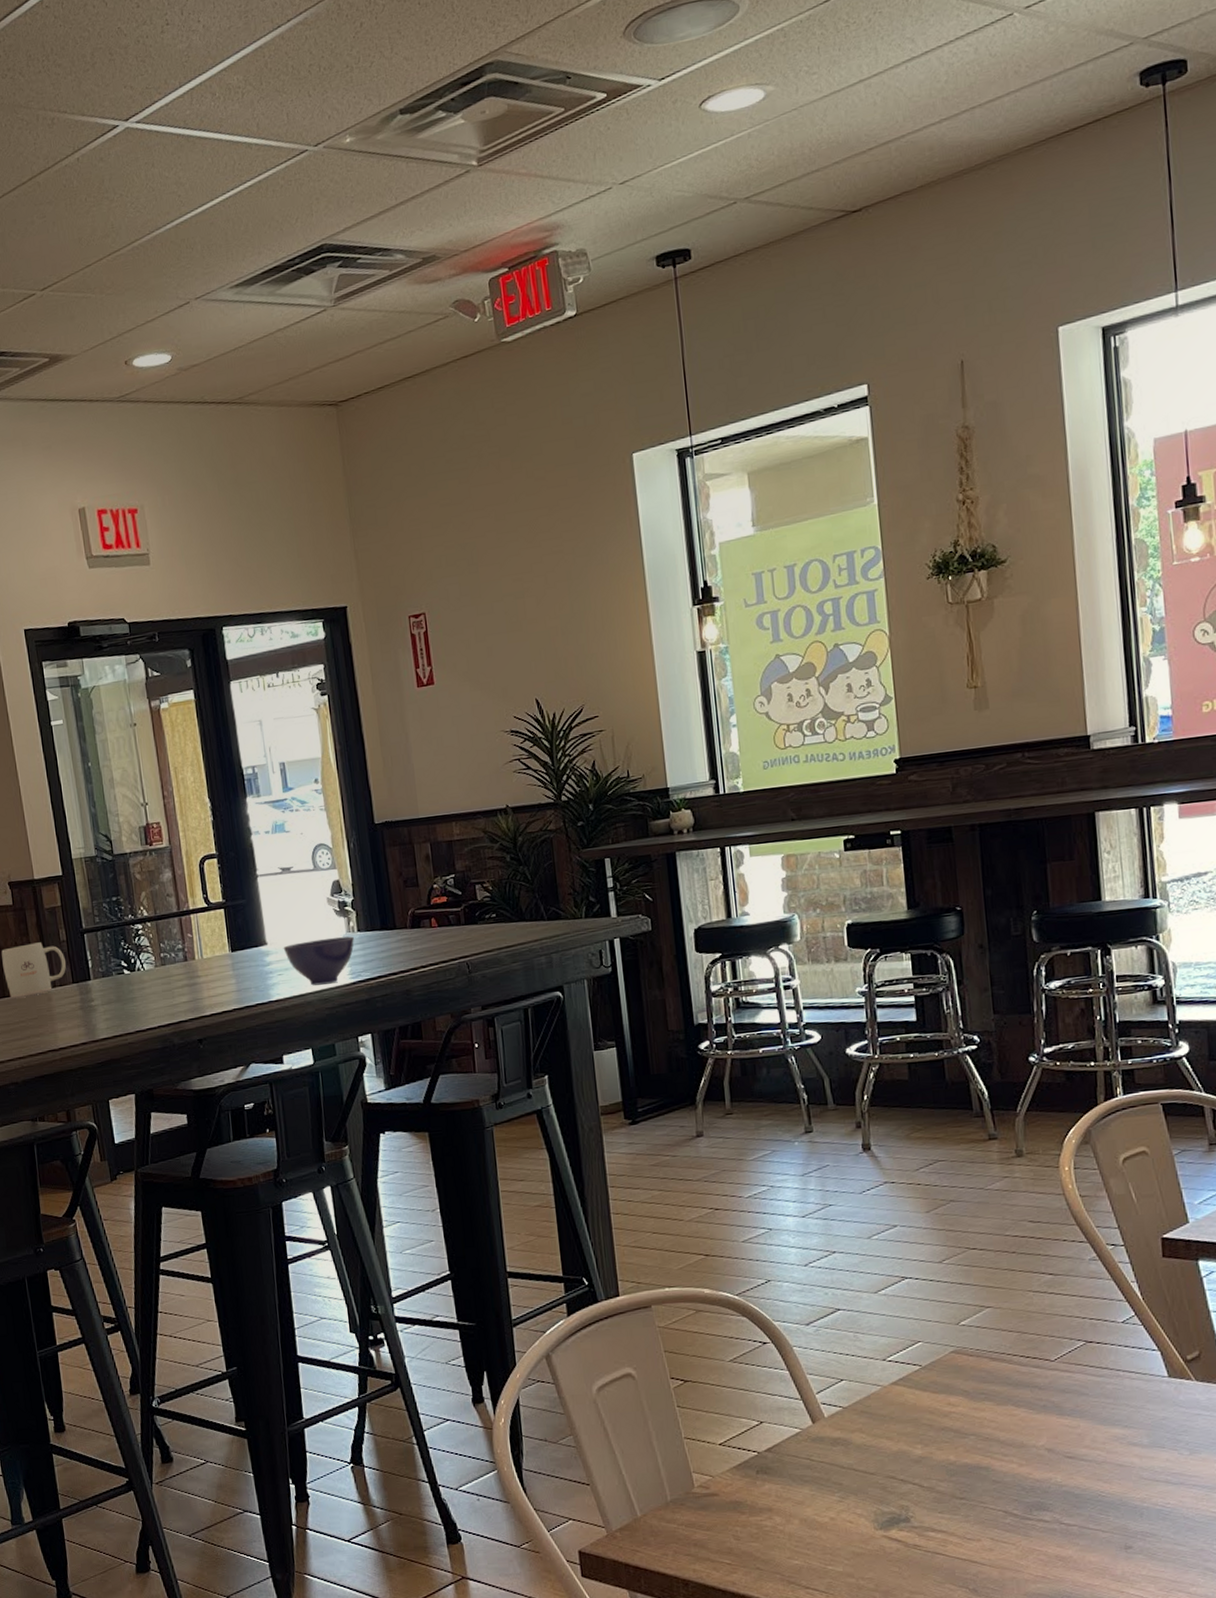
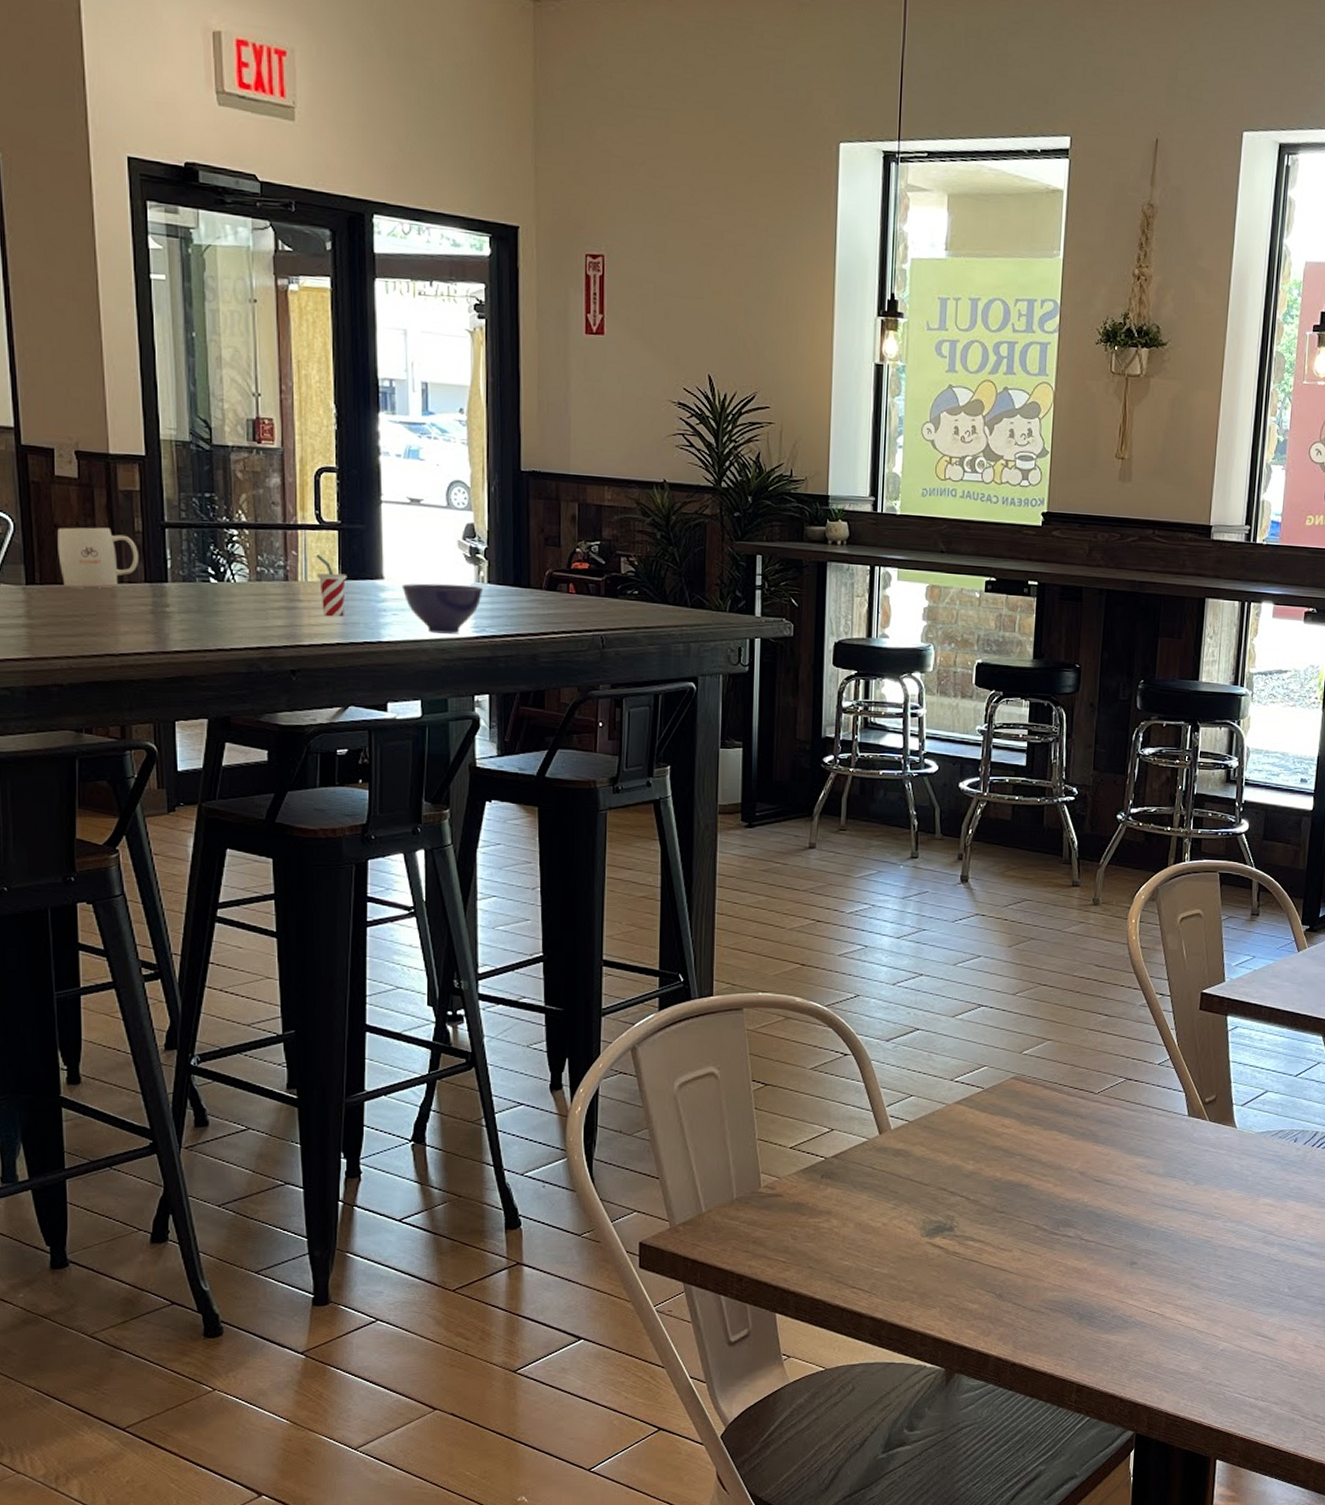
beverage cup: none [208,932,237,987] -> present [316,553,347,617]

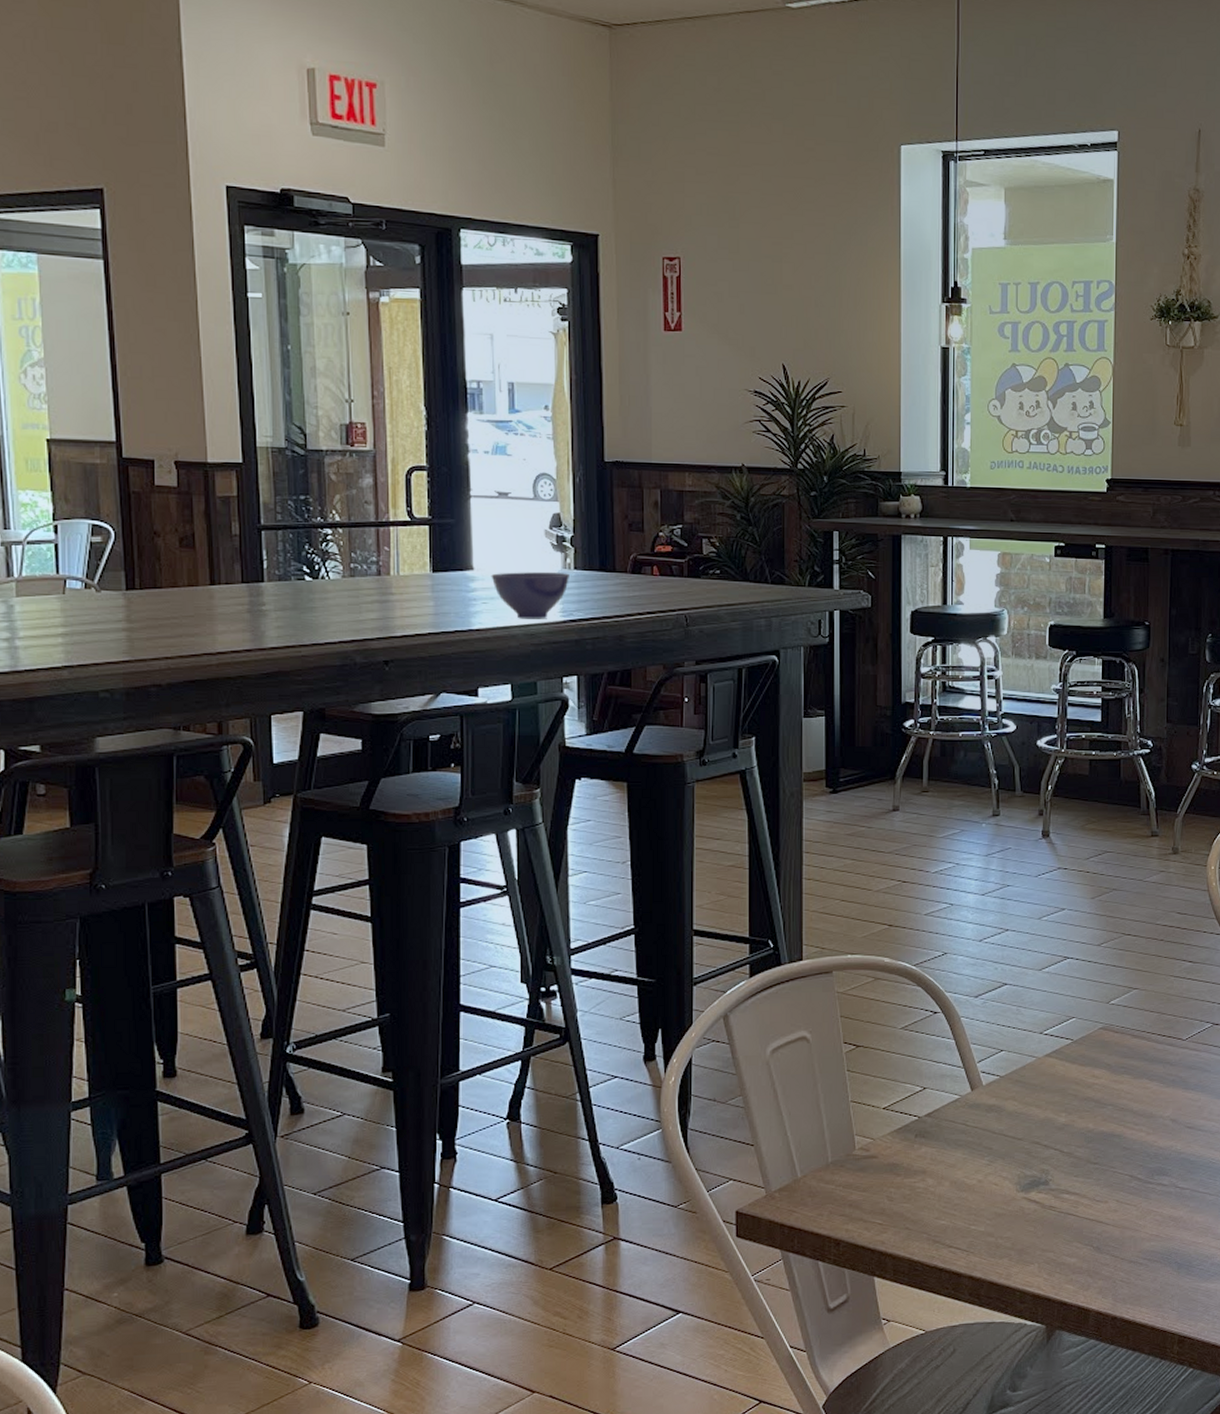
mug: present [57,527,140,588] -> none [157,532,237,592]
beverage cup: present [316,553,347,617] -> none [408,548,438,608]

